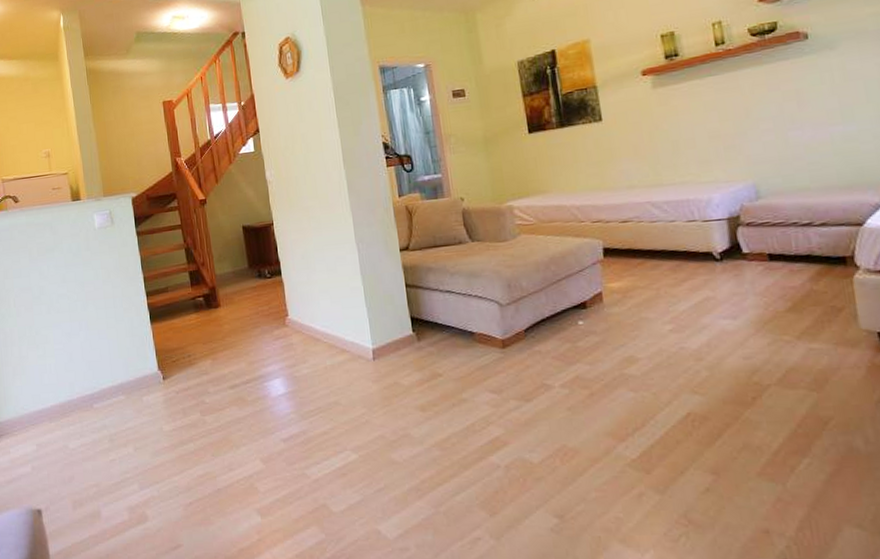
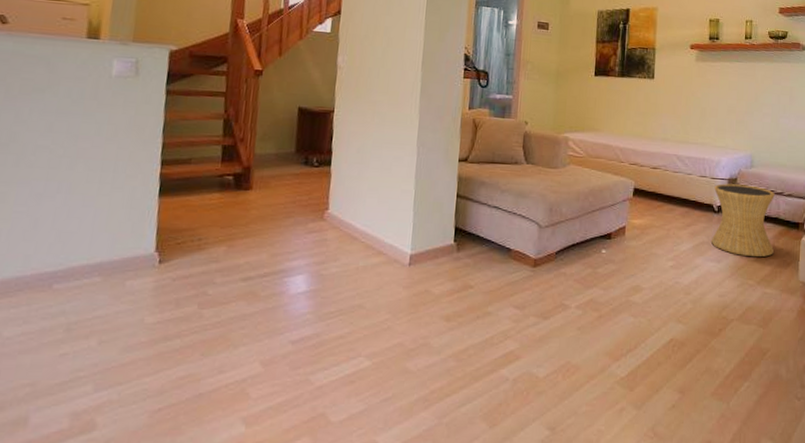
side table: none [709,221,813,308] -> present [710,183,775,258]

